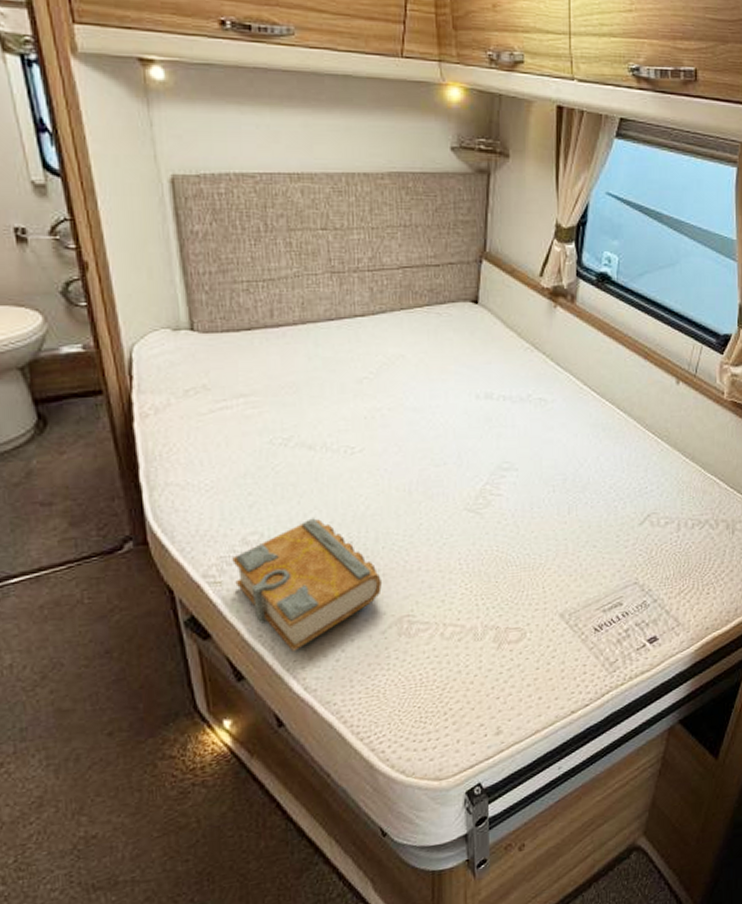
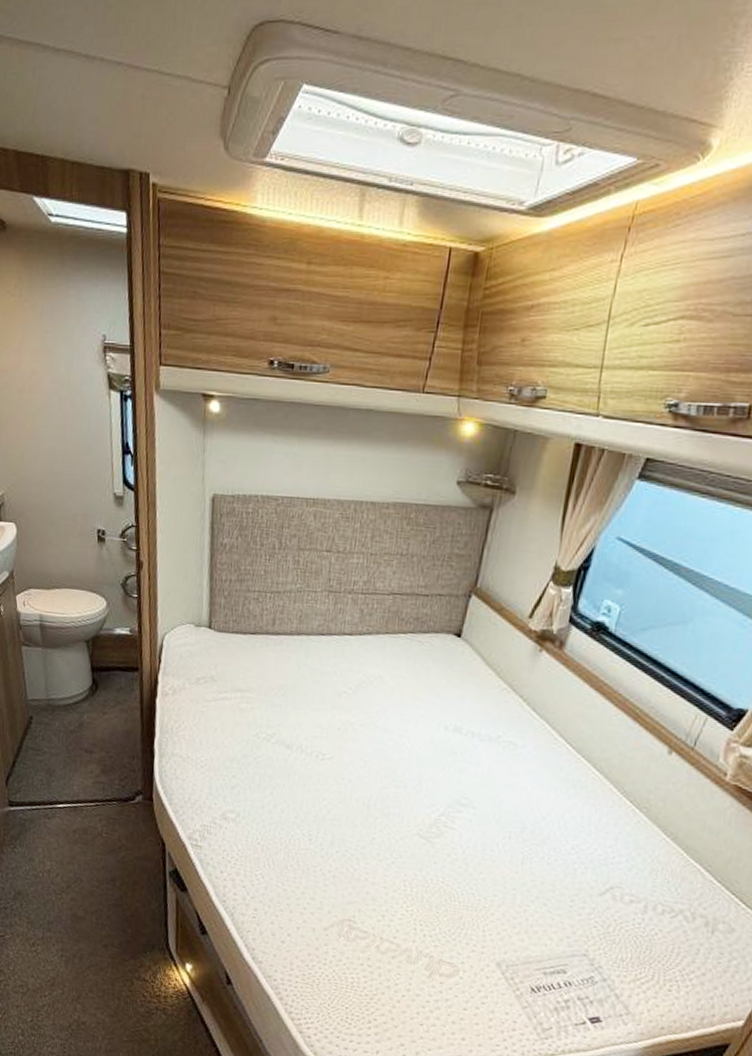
book: present [232,518,382,652] -> none [211,809,331,923]

